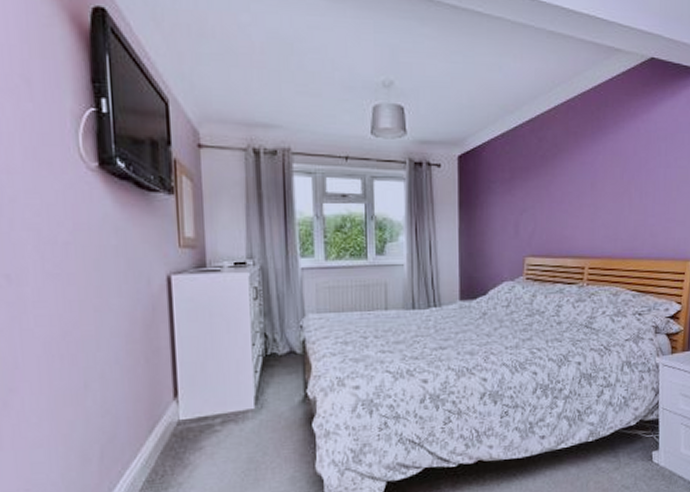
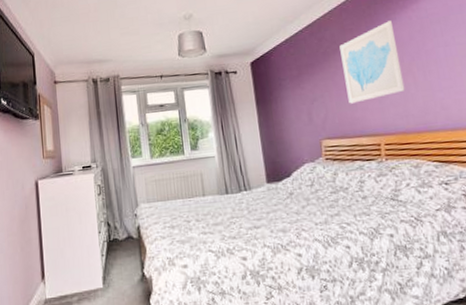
wall art: none [560,129,620,220] -> present [339,20,406,104]

